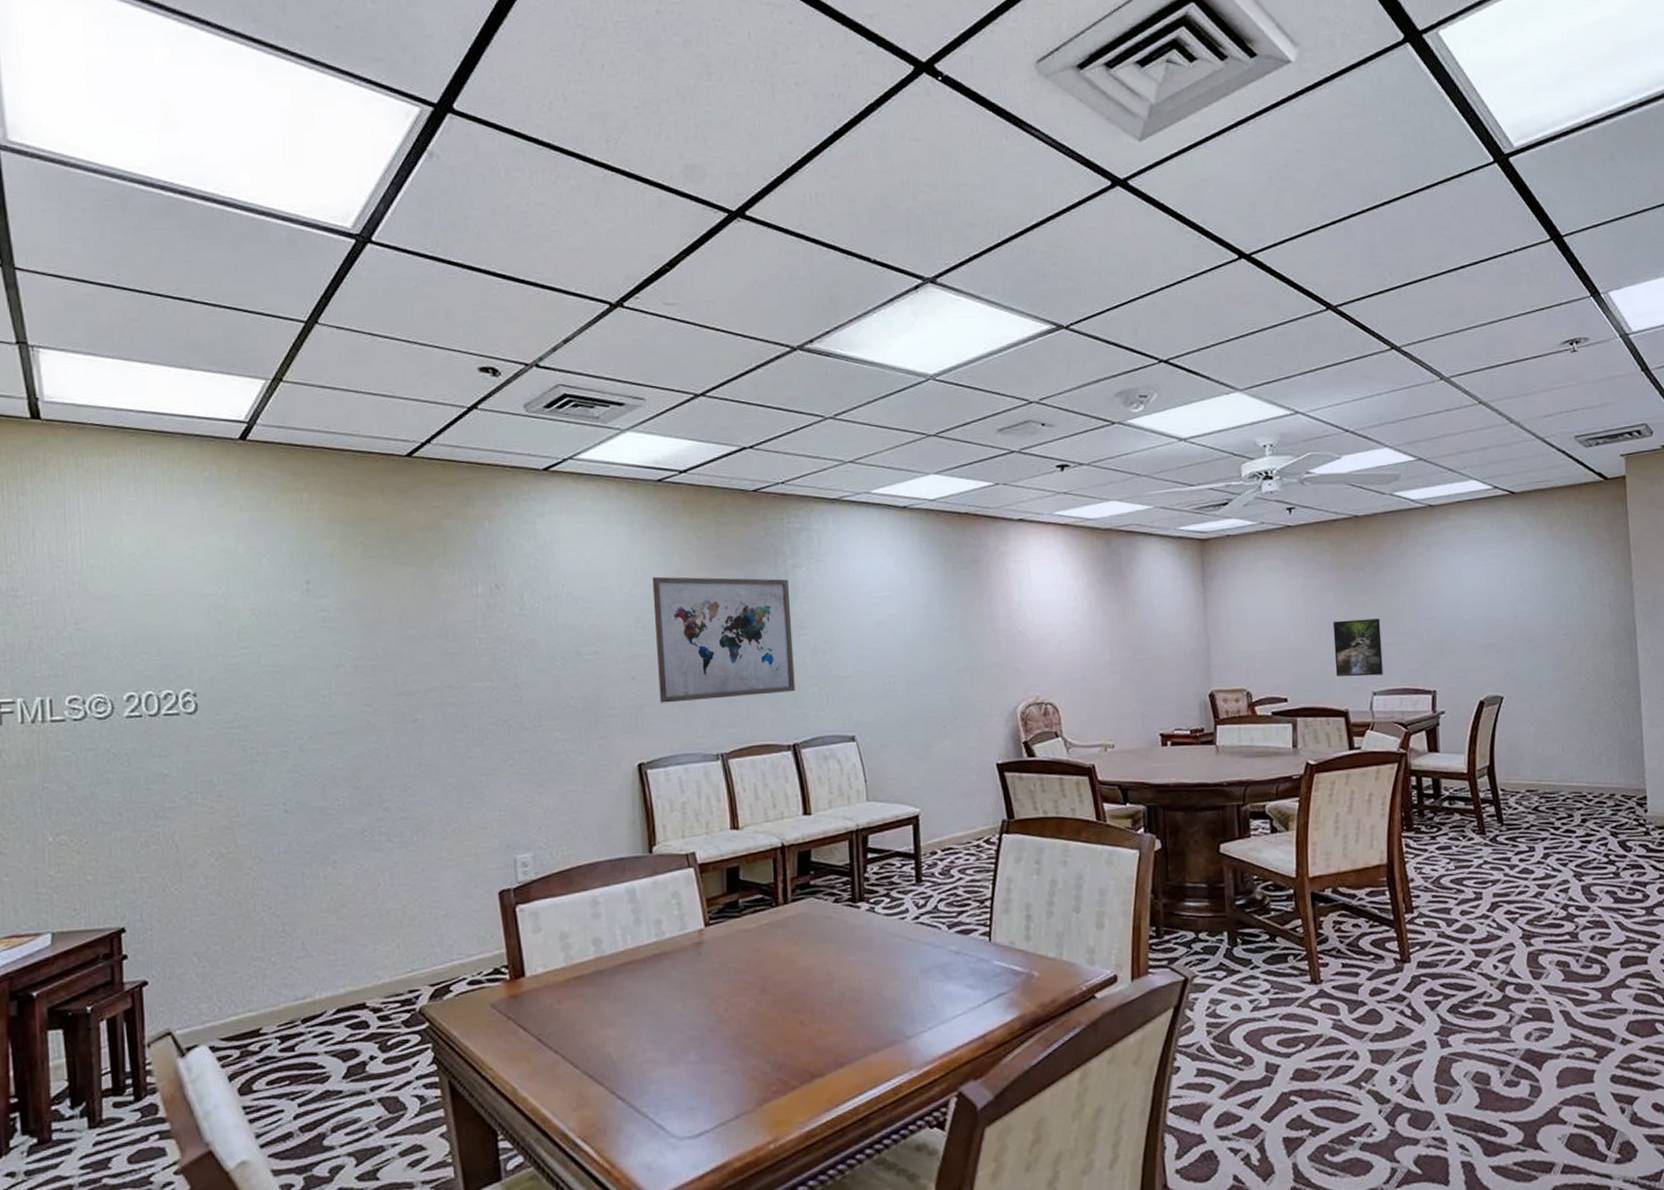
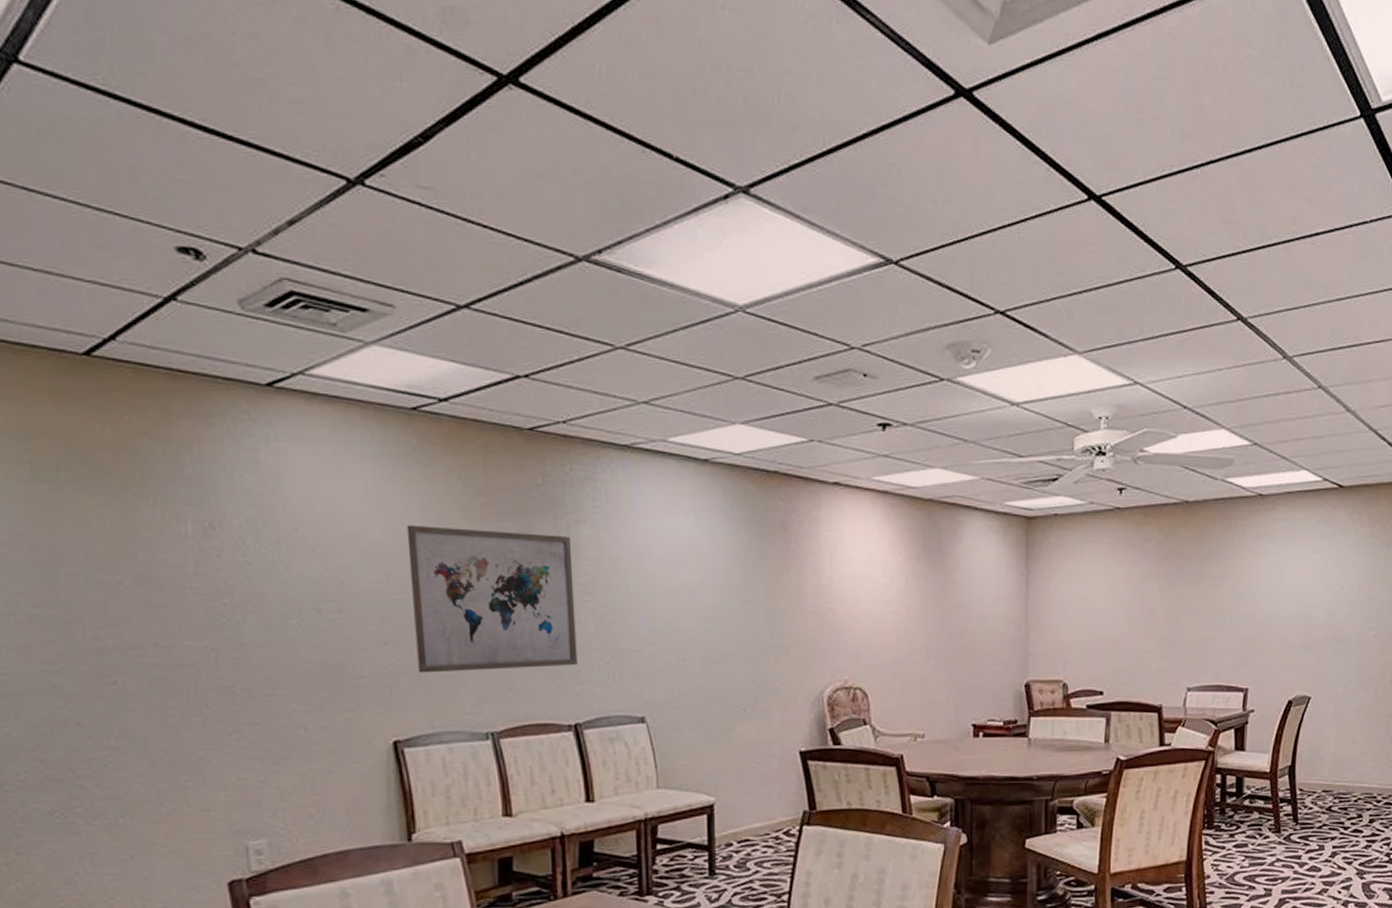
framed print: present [1333,618,1383,677] -> none [1153,612,1201,671]

